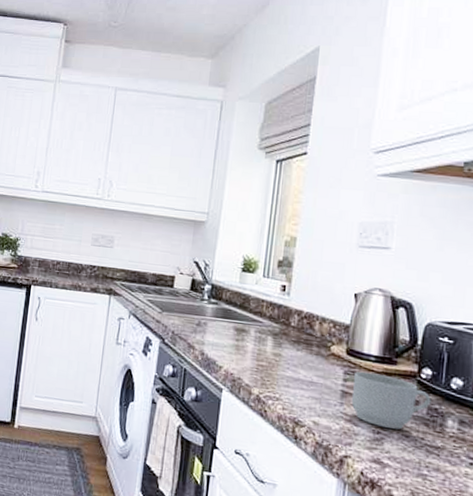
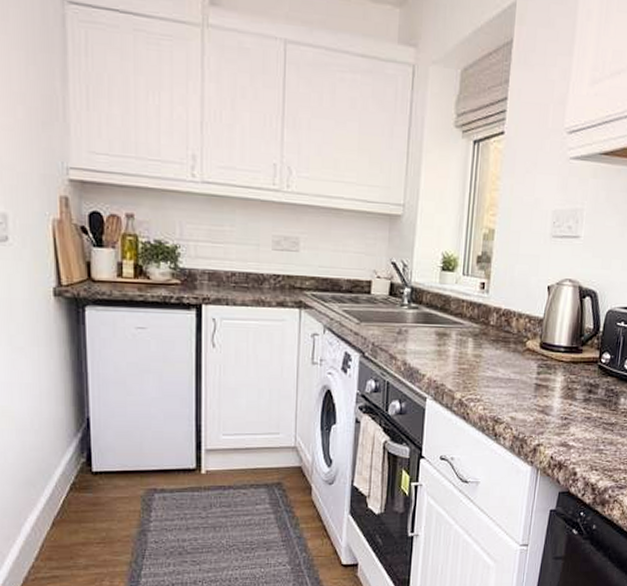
mug: present [351,371,432,430] -> none [543,363,609,413]

